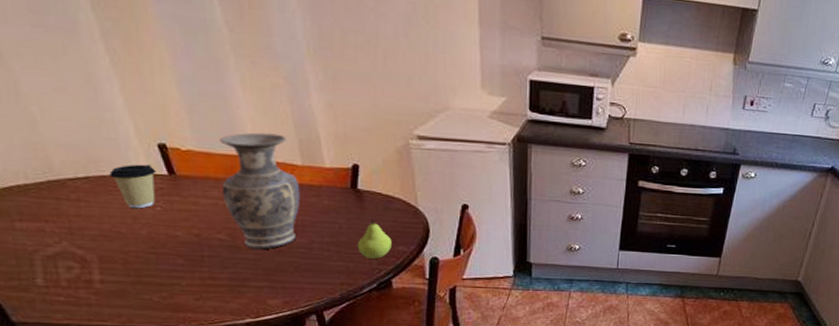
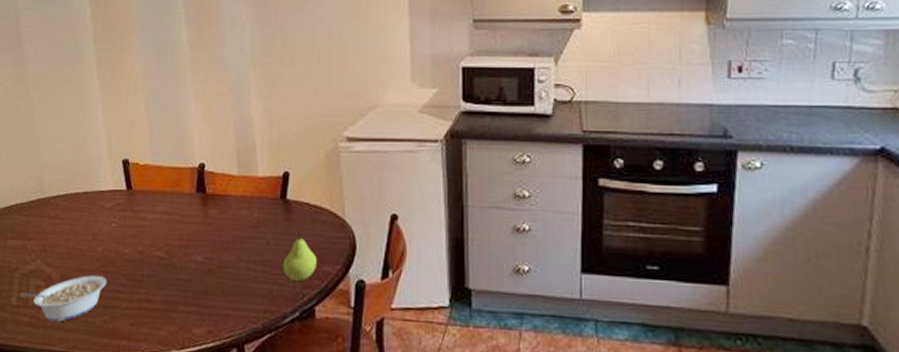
legume: none [46,257,160,300] -> present [20,275,107,322]
coffee cup: present [109,164,157,209] -> none [82,180,118,225]
vase: present [220,132,301,250] -> none [167,143,234,269]

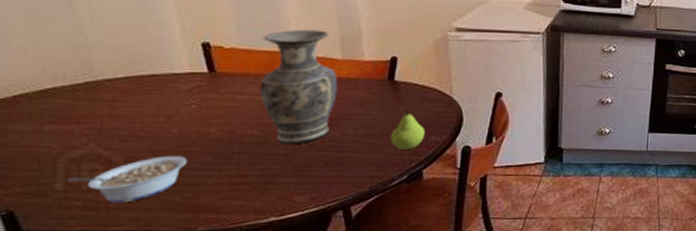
vase: none [167,143,234,269] -> present [259,29,338,145]

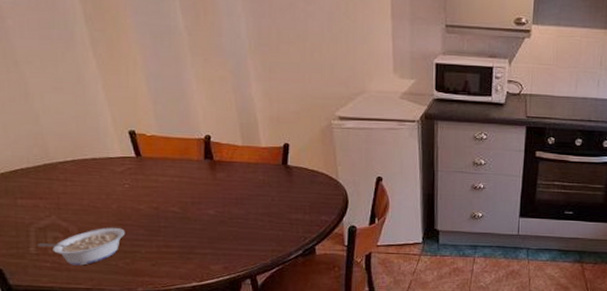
vase: present [259,29,338,145] -> none [177,118,240,221]
fruit: present [390,109,425,149] -> none [286,191,316,227]

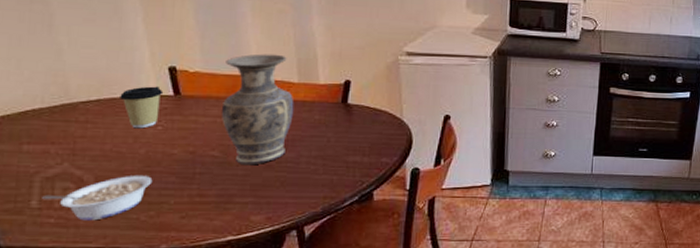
coffee cup: none [91,148,127,187] -> present [120,86,164,129]
vase: none [177,118,240,221] -> present [221,54,294,166]

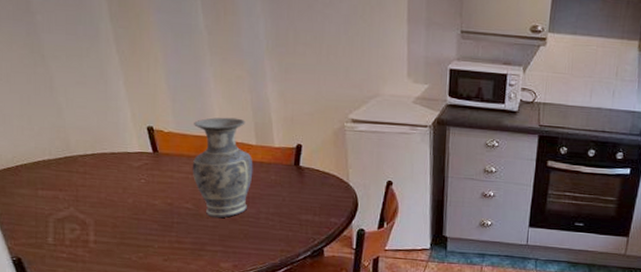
legume: present [42,176,153,221] -> none [56,221,140,258]
coffee cup: present [120,86,164,129] -> none [110,143,144,181]

